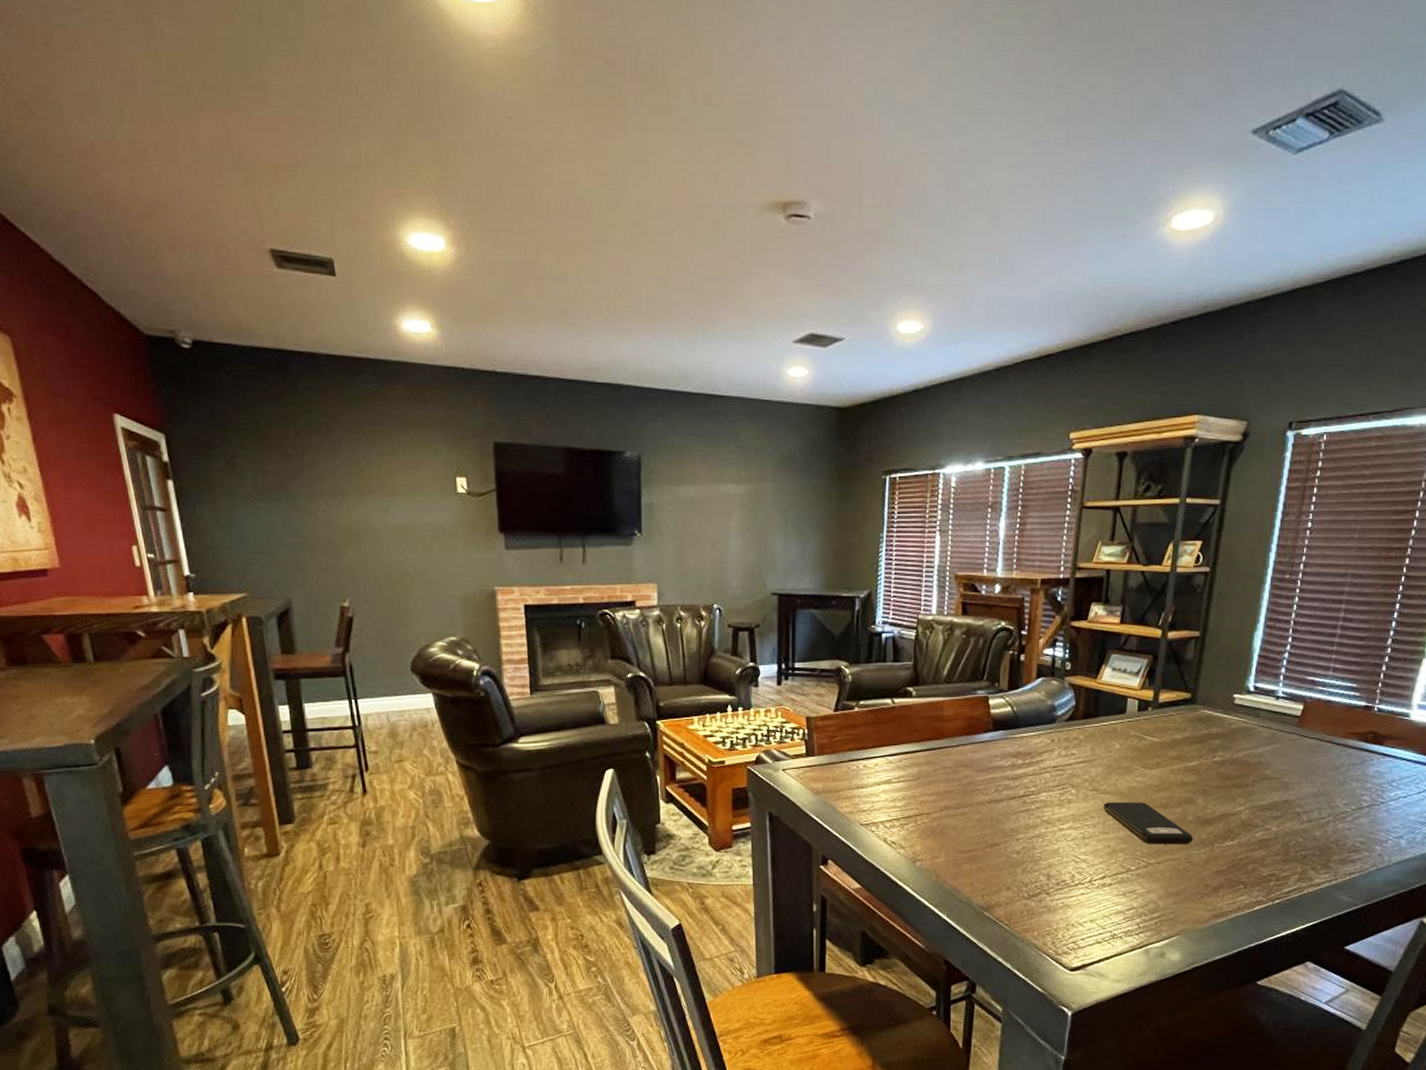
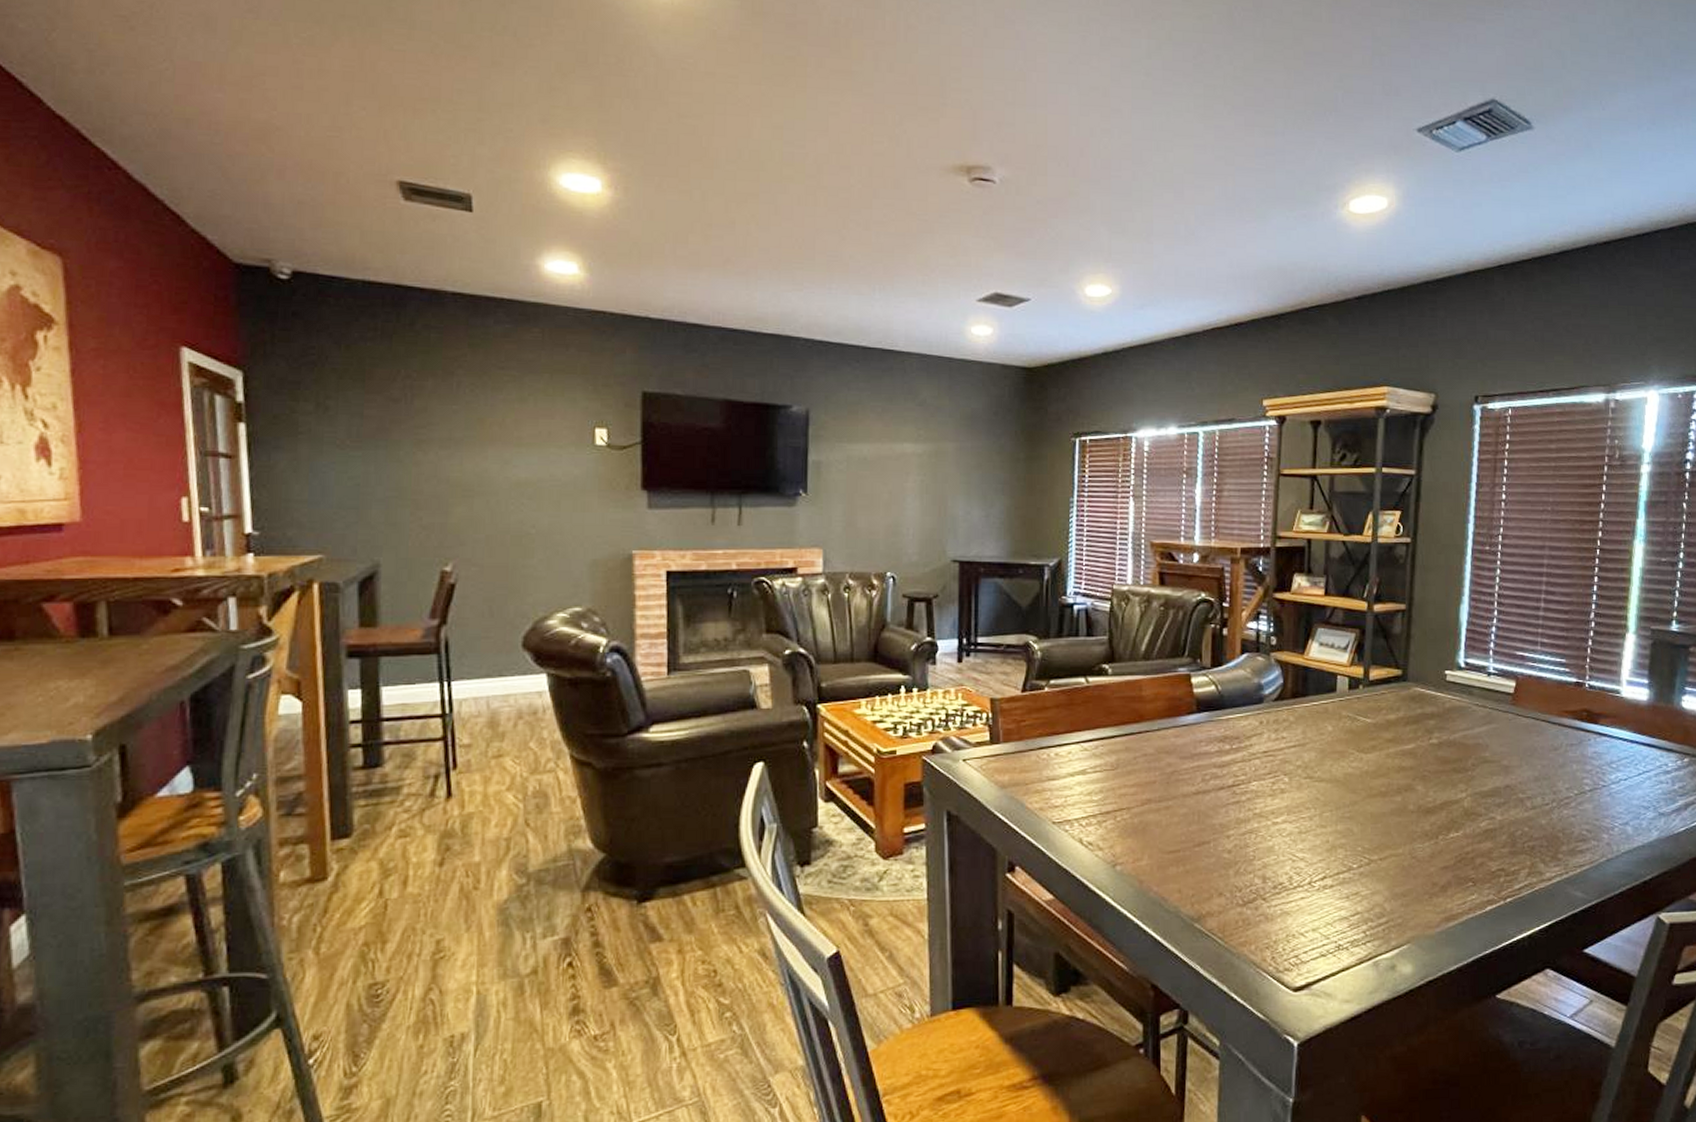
phone: present [1102,802,1194,844] -> none [1318,791,1417,838]

